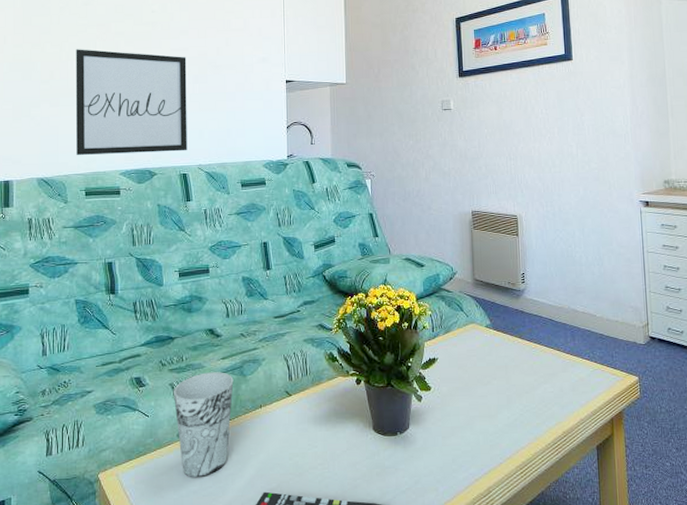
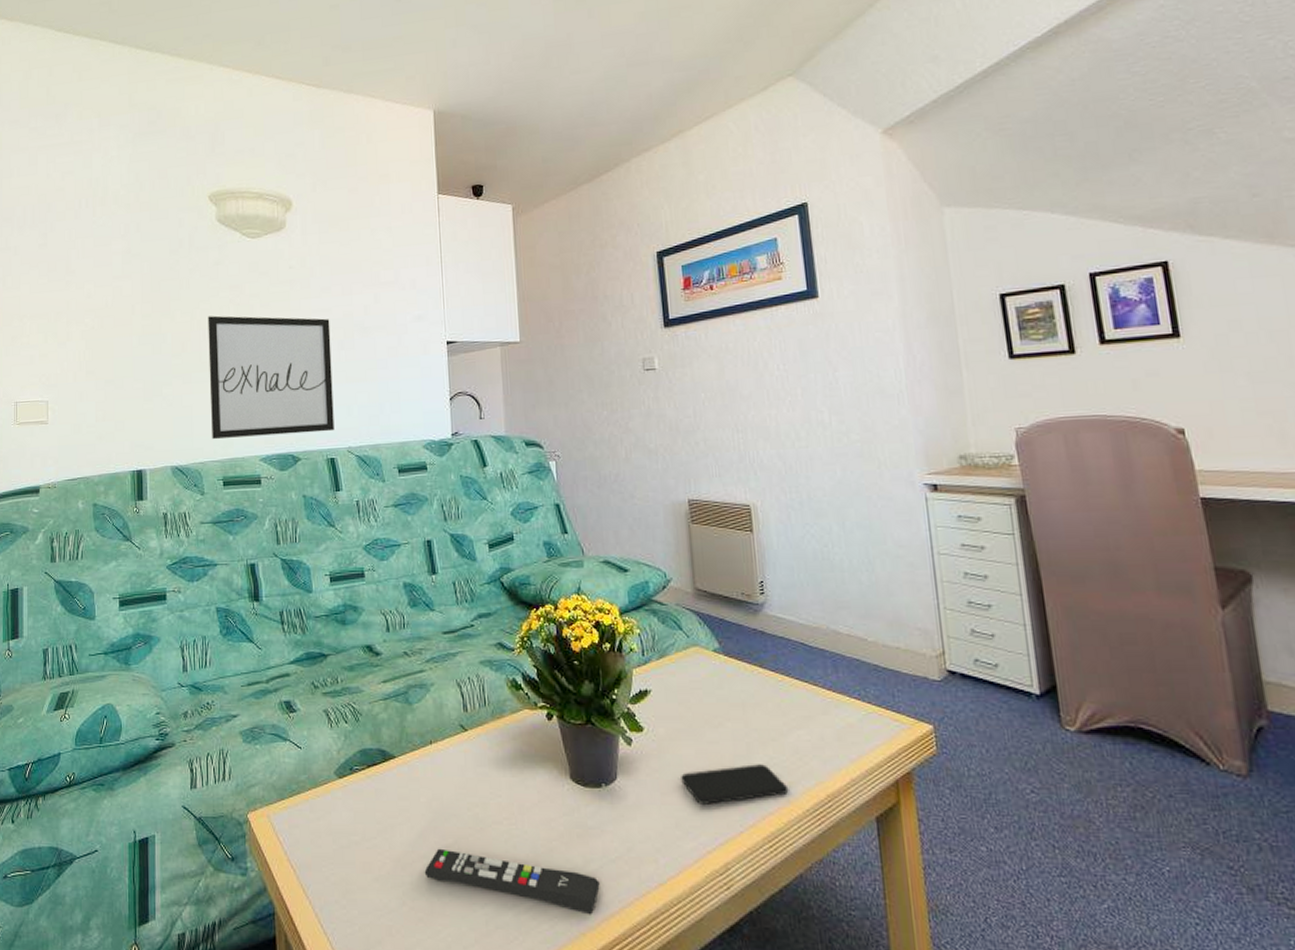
cup: present [173,372,234,478] -> none [328,698,398,826]
smartphone: none [458,411,537,444] -> present [681,764,789,805]

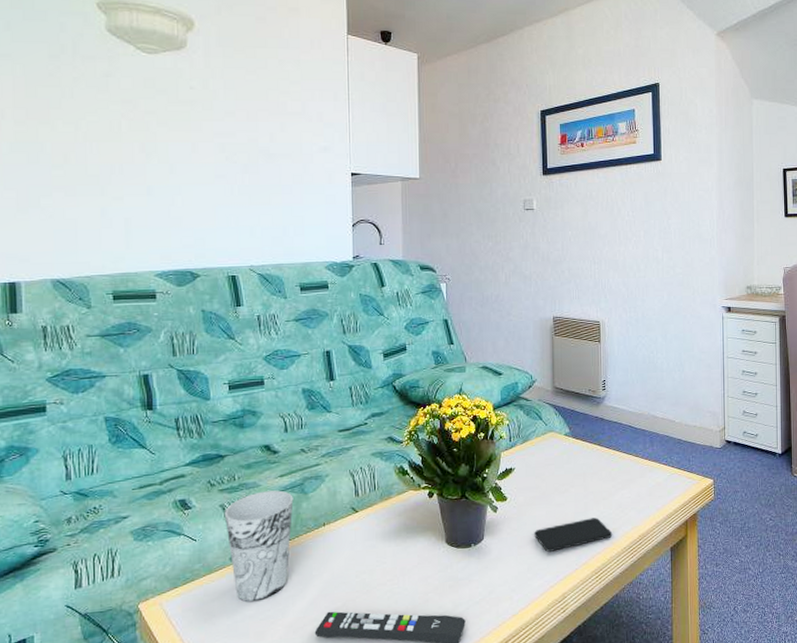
wall art: present [208,315,334,439] -> none [95,129,236,253]
cup: none [328,698,398,826] -> present [224,490,294,602]

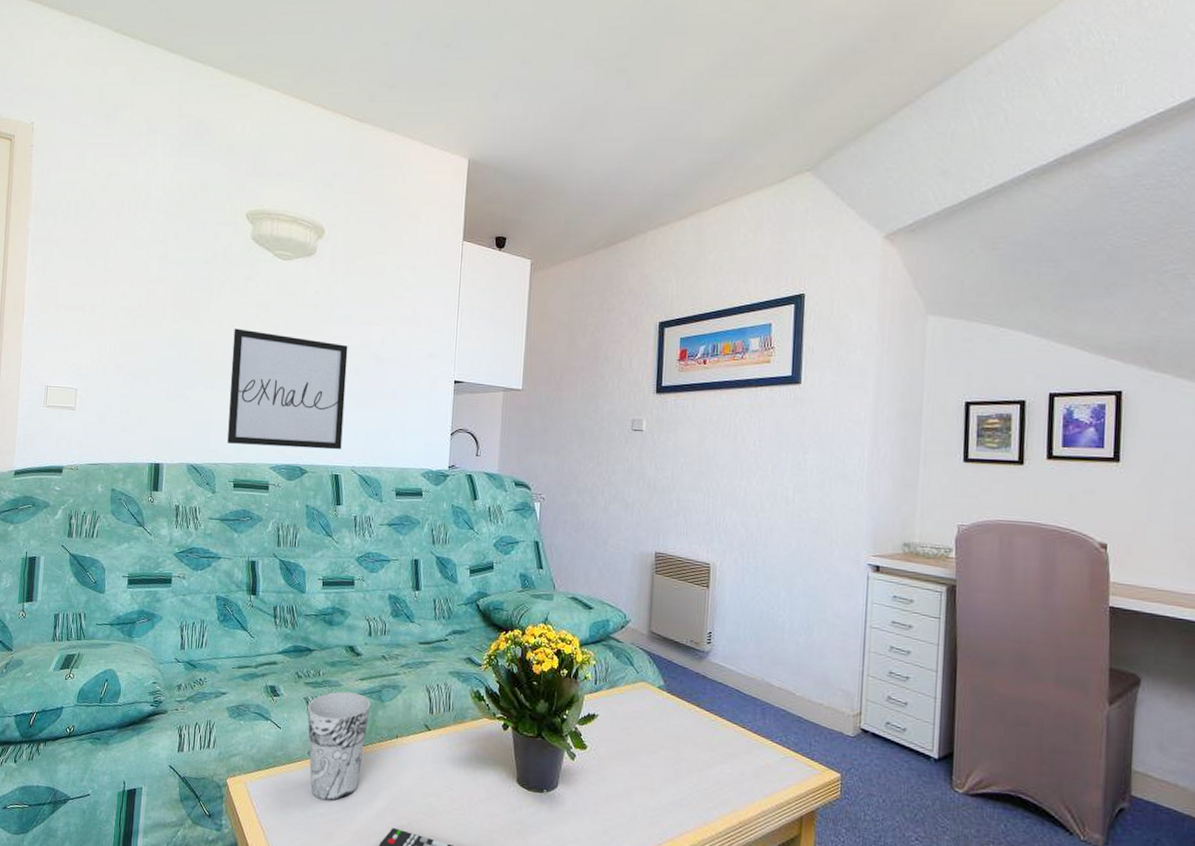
wall art: none [95,129,236,253] -> present [227,328,348,450]
smartphone: present [534,517,613,552] -> none [614,788,707,818]

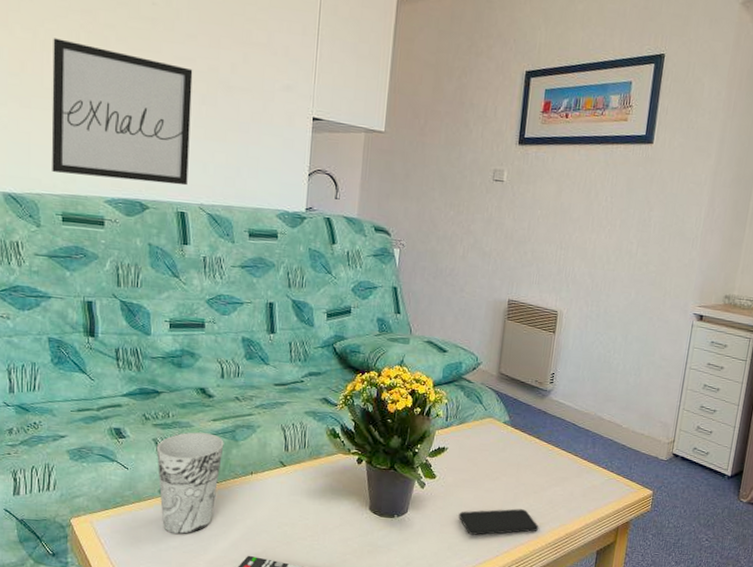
smartphone: none [614,788,707,818] -> present [459,509,539,535]

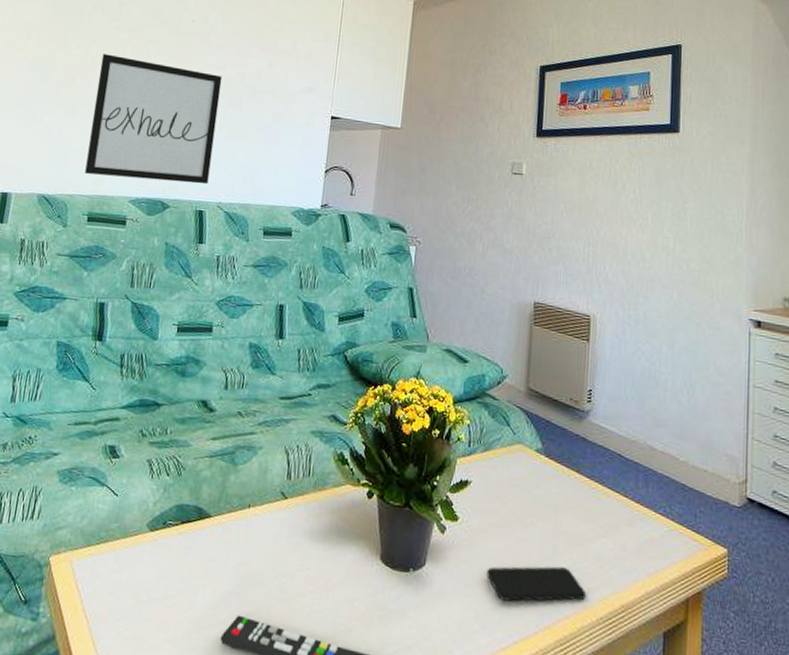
cup: present [156,432,224,535] -> none [146,452,222,583]

